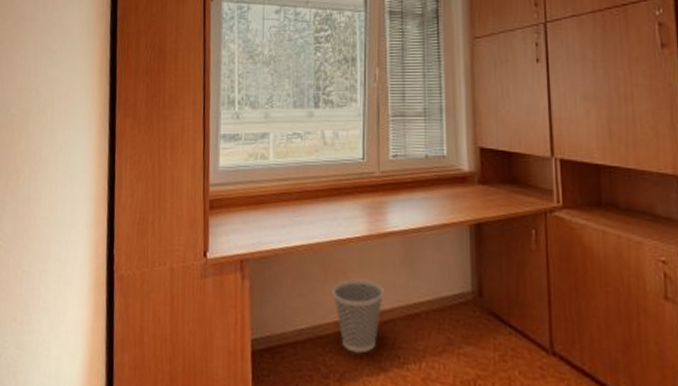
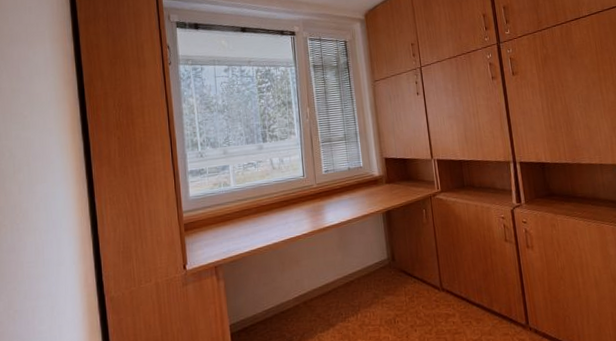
wastebasket: present [332,278,384,354] -> none [289,263,327,318]

